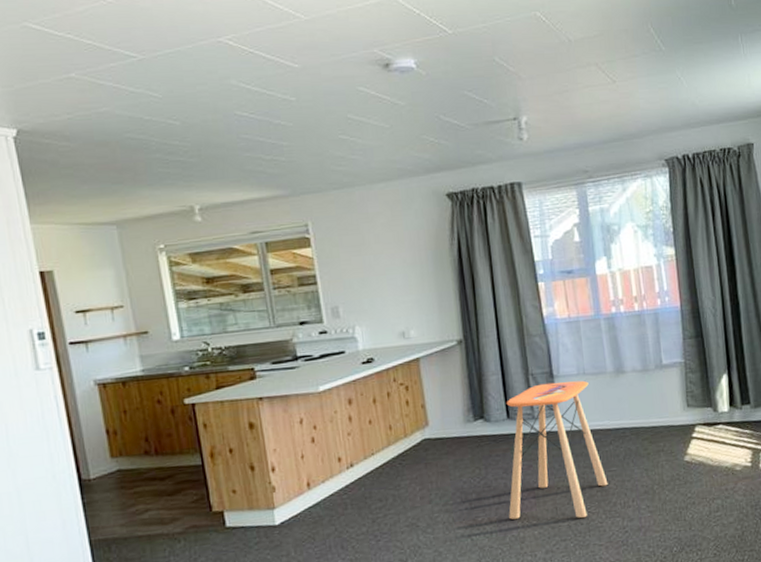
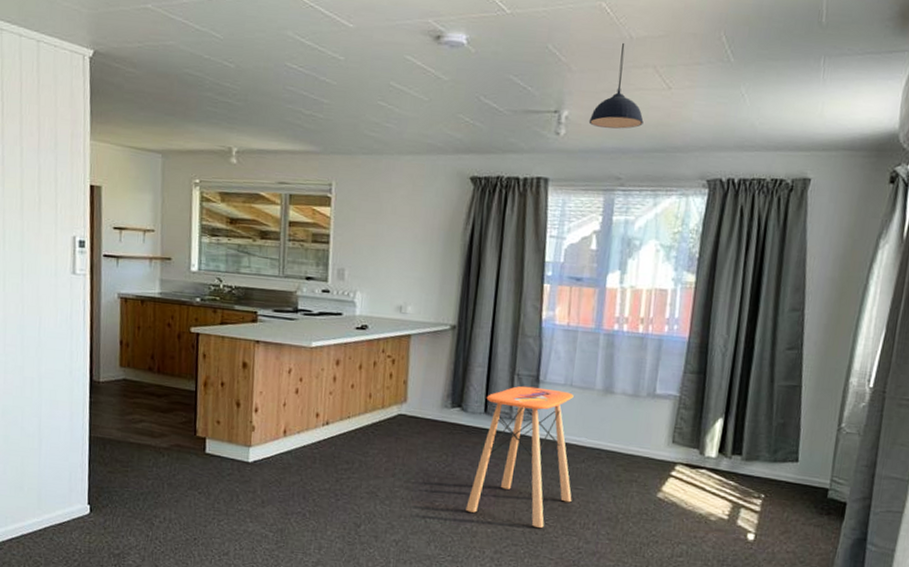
pendant light: none [547,46,598,127] -> present [588,42,644,129]

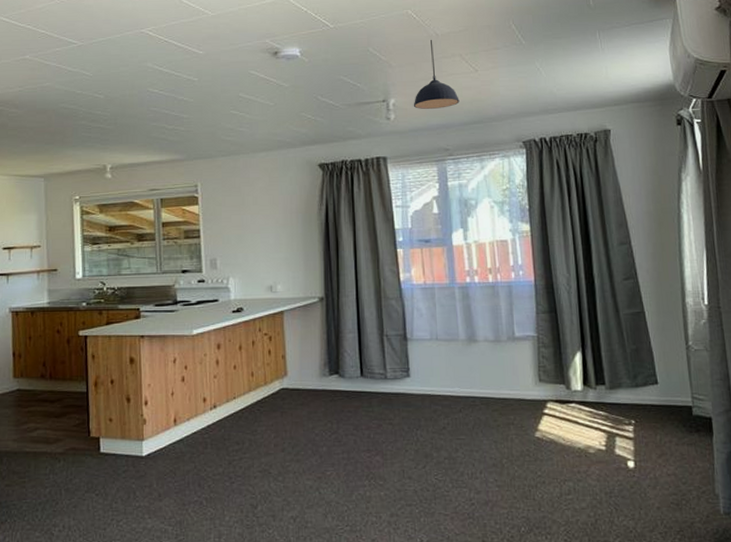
side table: present [466,386,574,528] -> none [357,345,456,484]

